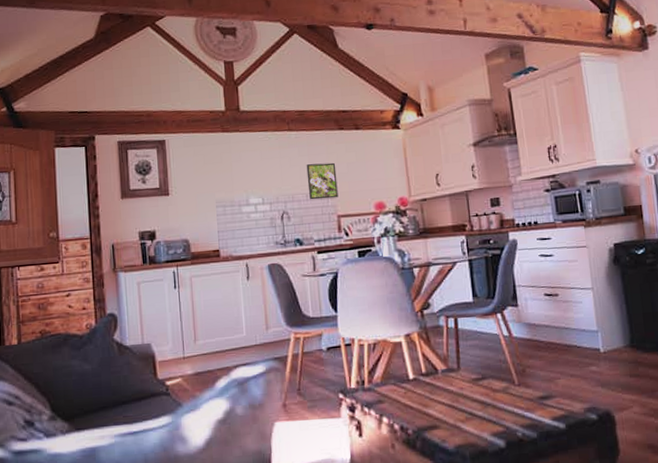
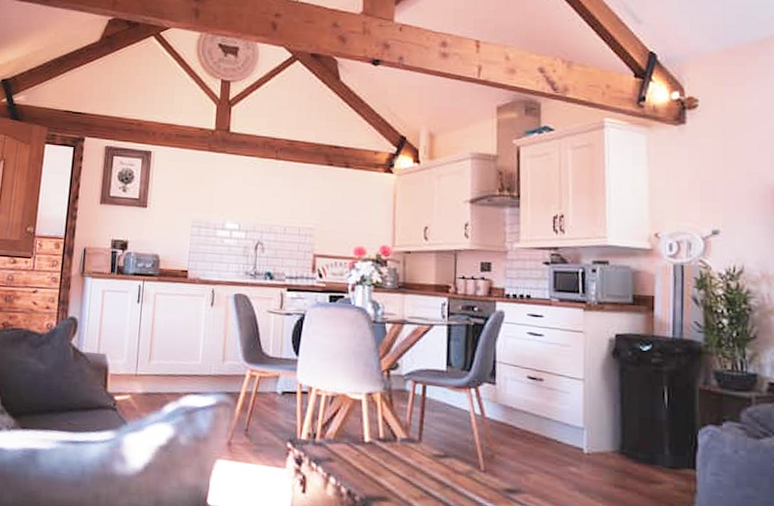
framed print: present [306,162,338,200] -> none [287,197,320,236]

